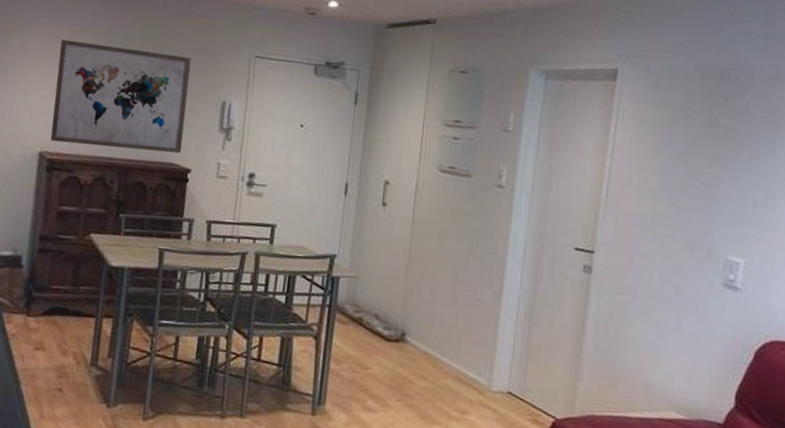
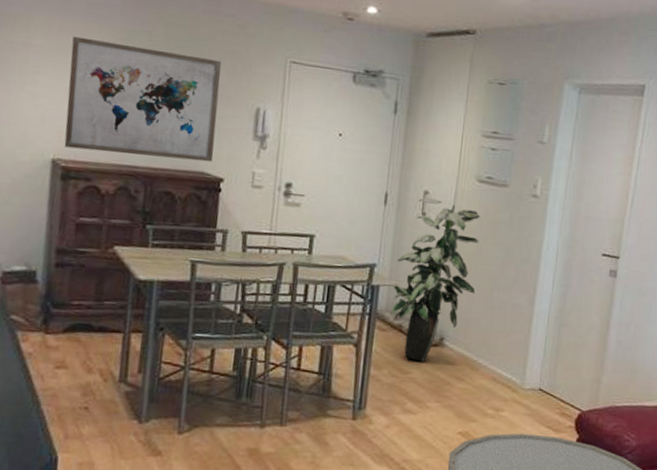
indoor plant: none [350,187,443,358] -> present [390,197,480,362]

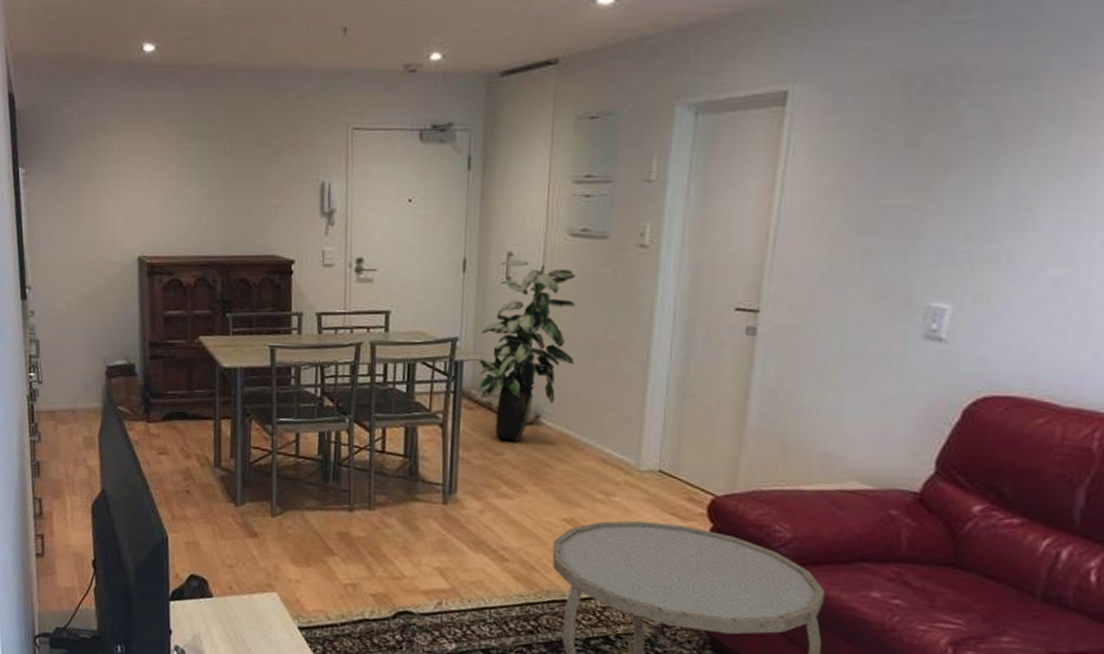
wall art: present [64,36,221,162] -> none [145,134,284,245]

